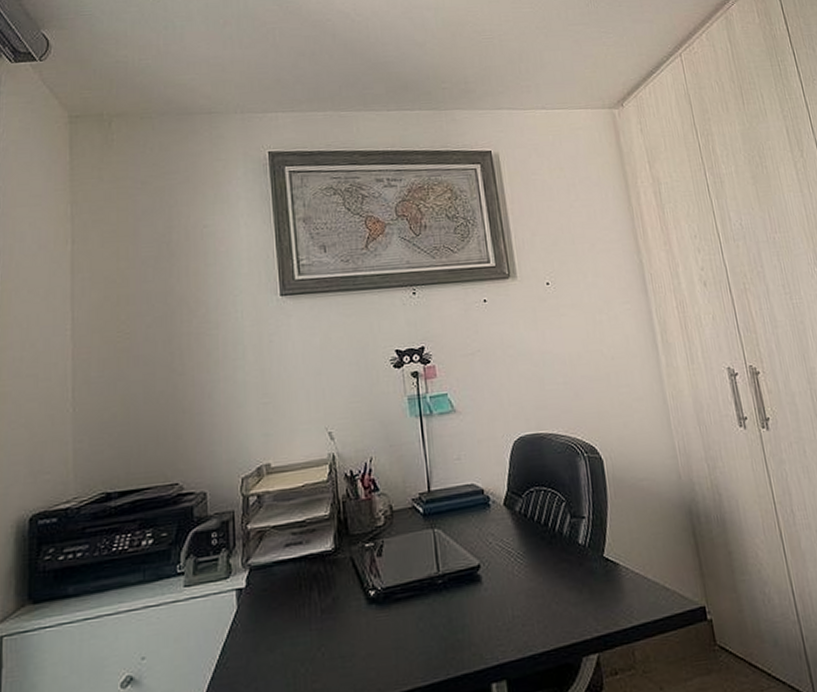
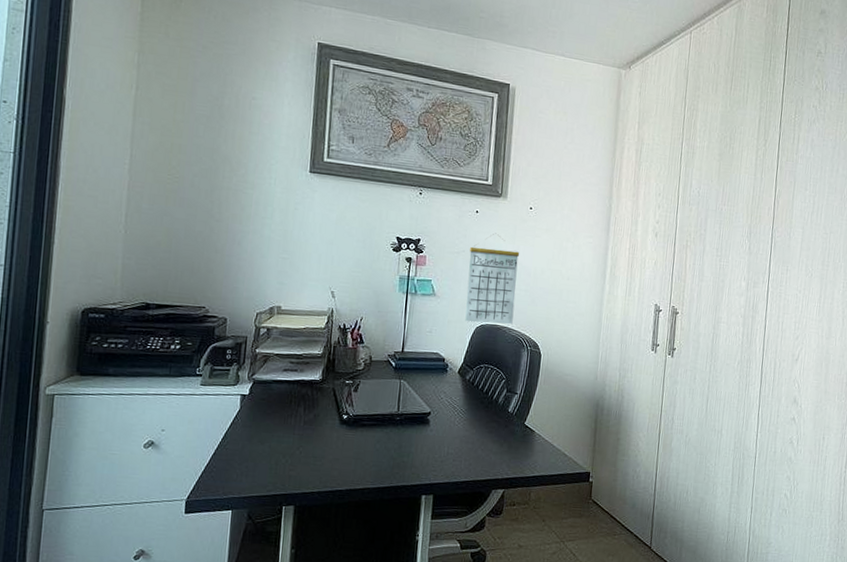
calendar: none [486,321,558,437] -> present [465,233,520,324]

